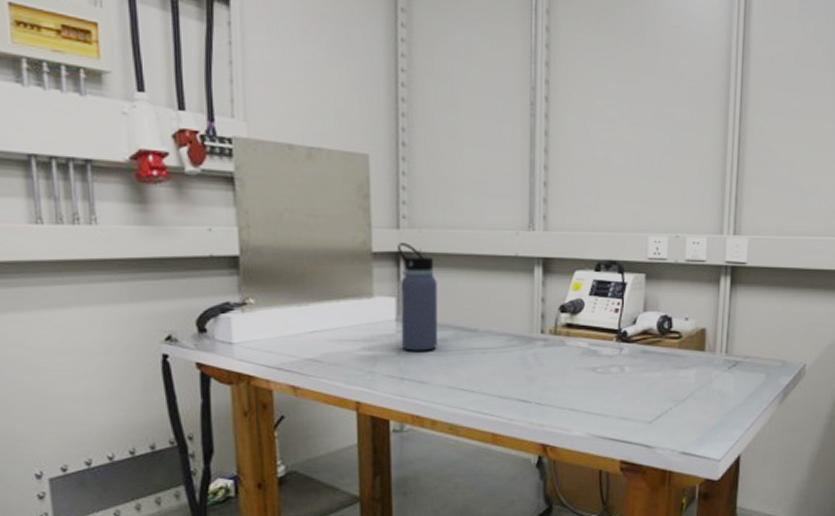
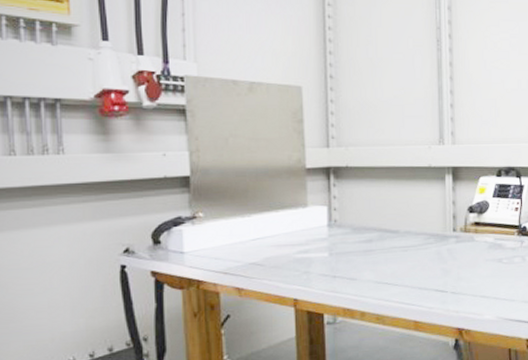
water bottle: present [398,243,437,351] -> none [328,159,364,252]

